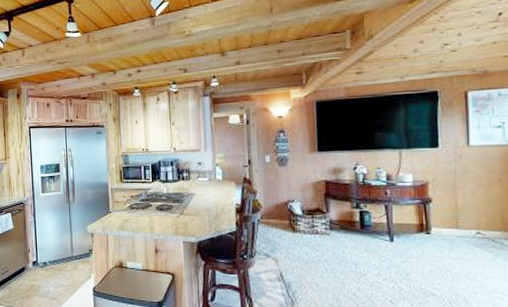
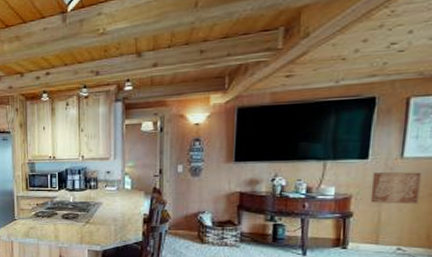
wall art: none [444,159,489,190] -> present [370,172,422,204]

